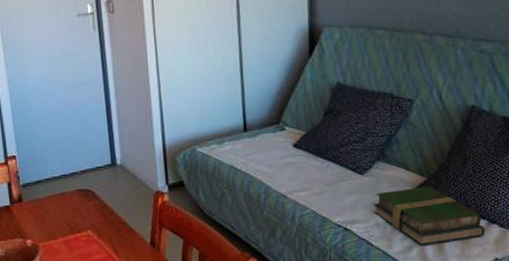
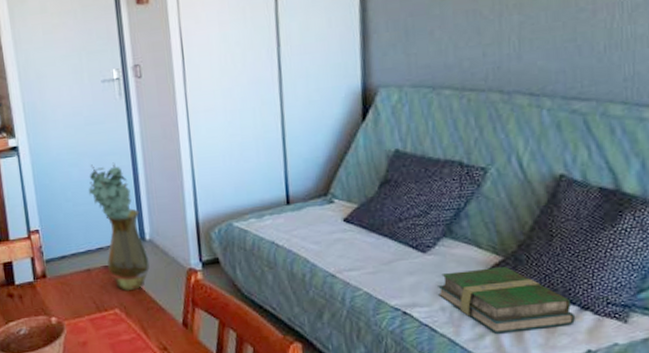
vase: none [63,91,120,214] -> present [88,162,150,291]

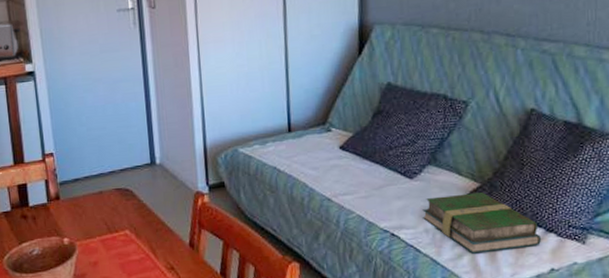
vase: present [88,162,150,291] -> none [102,89,159,213]

